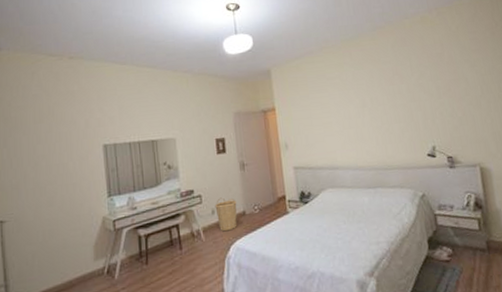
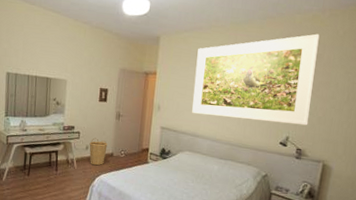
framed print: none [314,34,451,143] -> present [192,34,320,126]

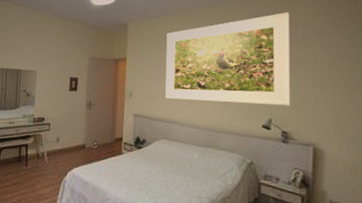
basket: present [89,138,108,166] -> none [60,129,79,159]

